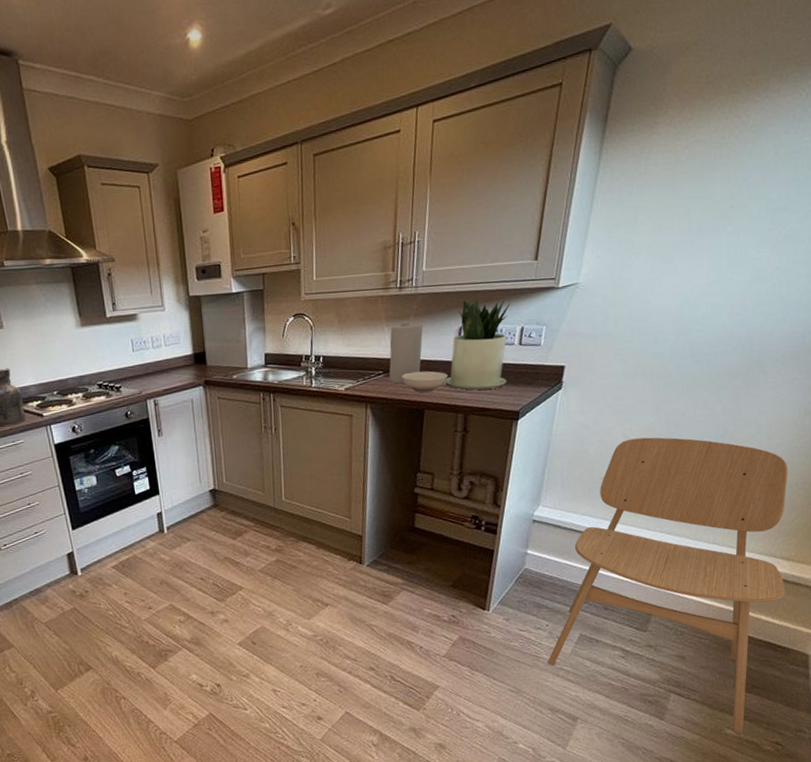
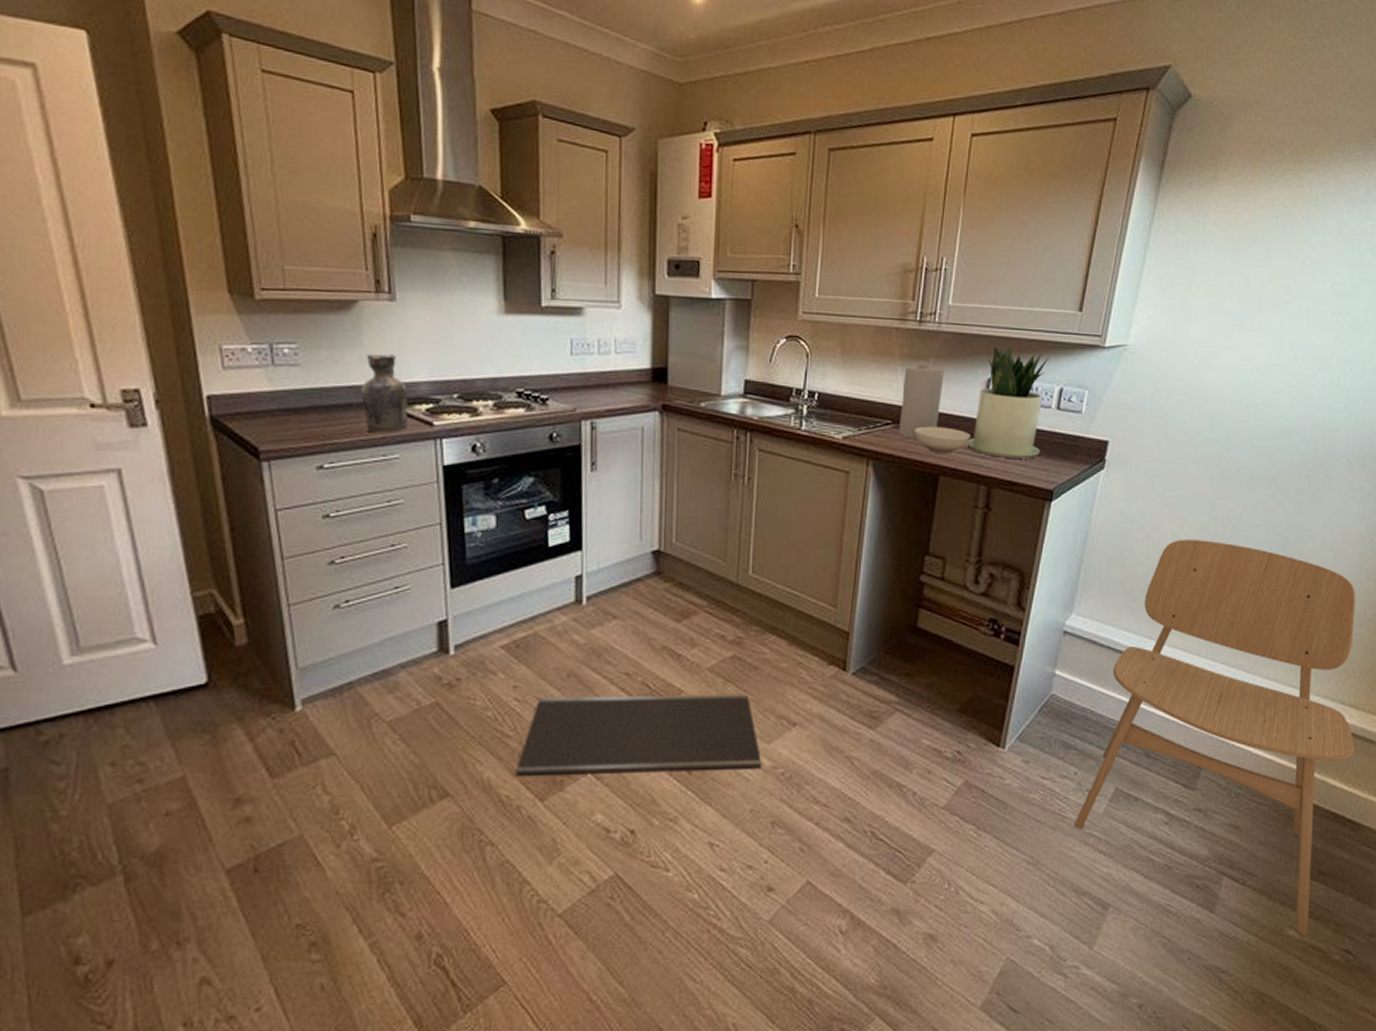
door mat: none [134,586,306,653] -> present [516,694,762,776]

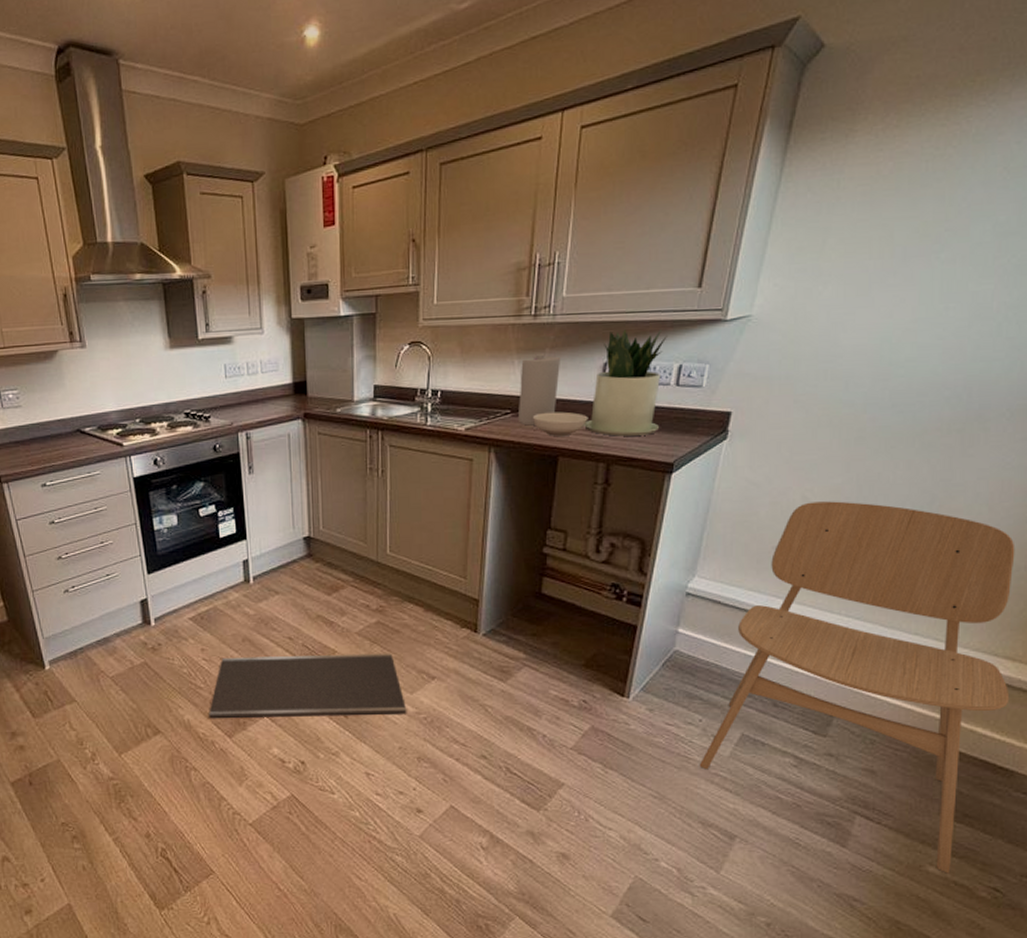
ceramic jug: present [362,353,408,434] -> none [68,391,104,455]

